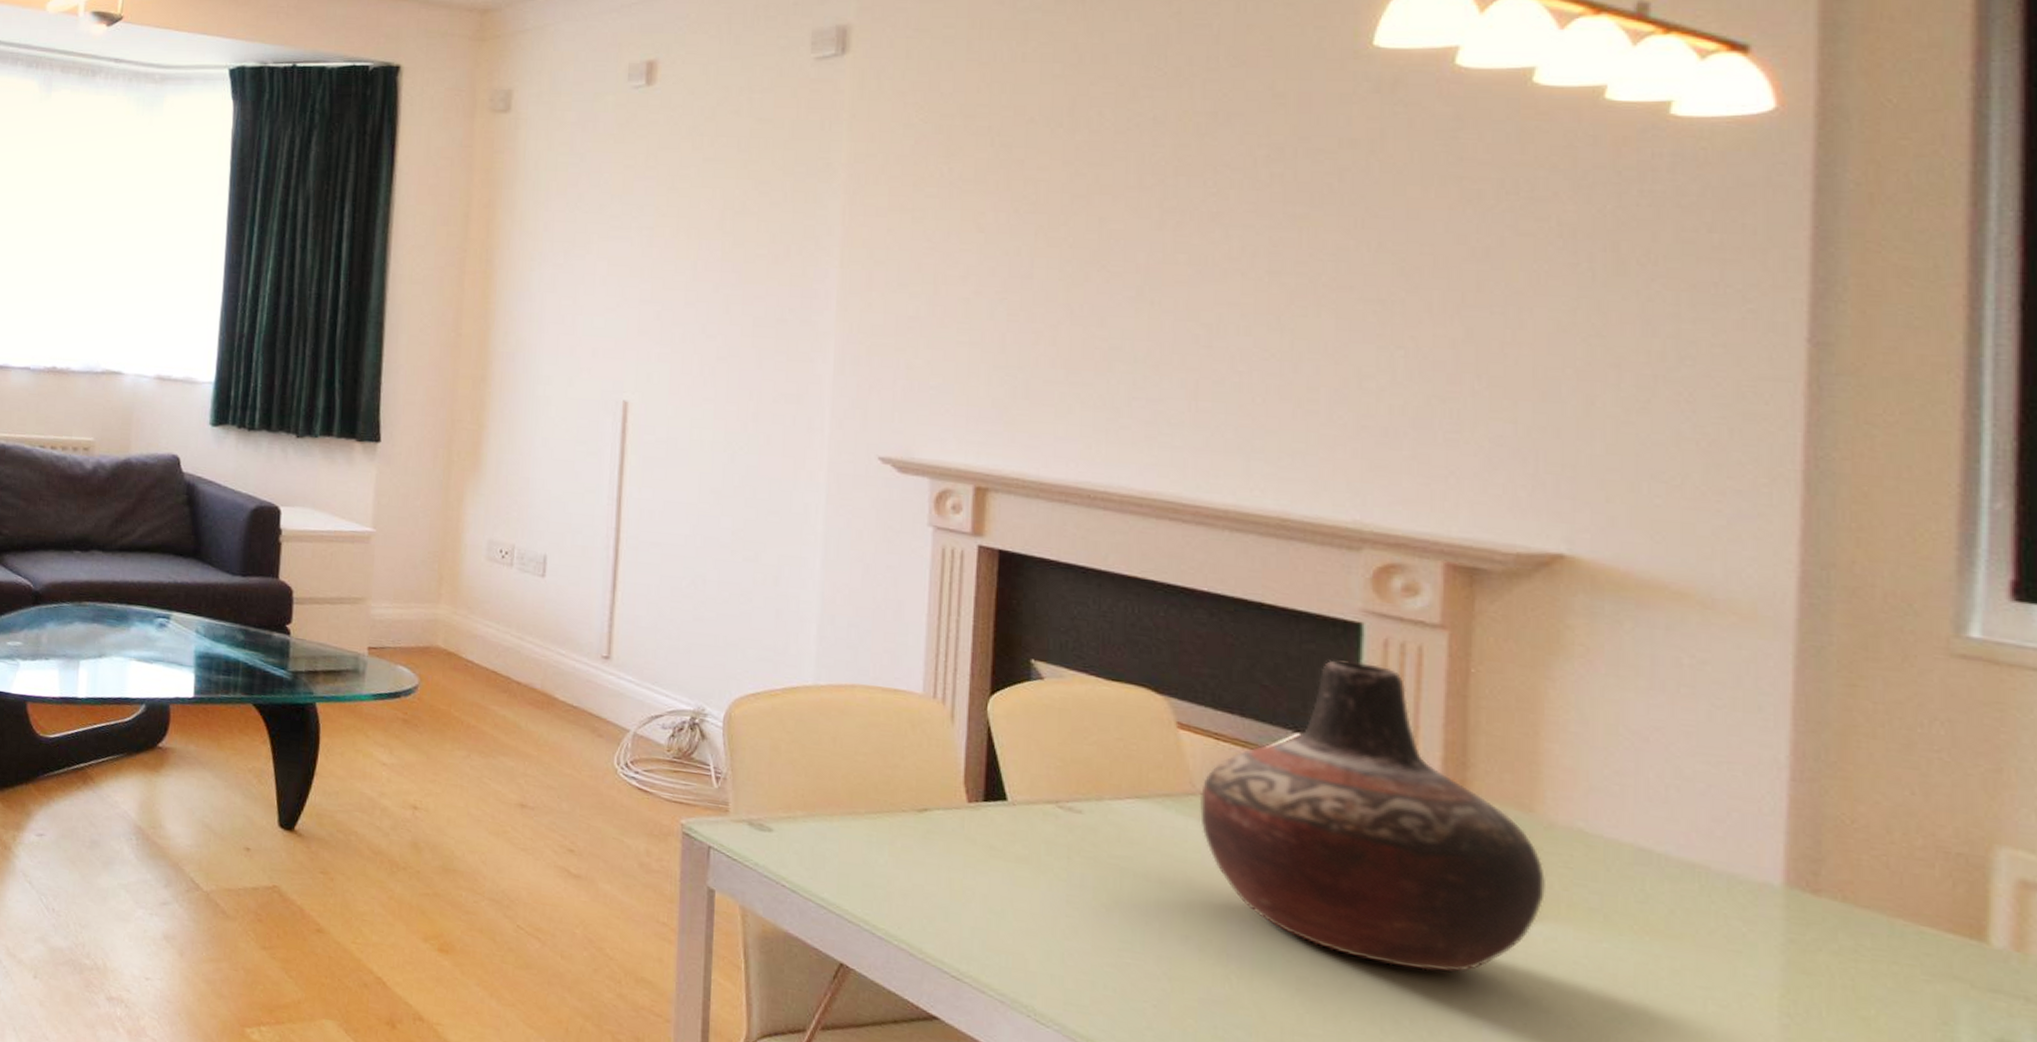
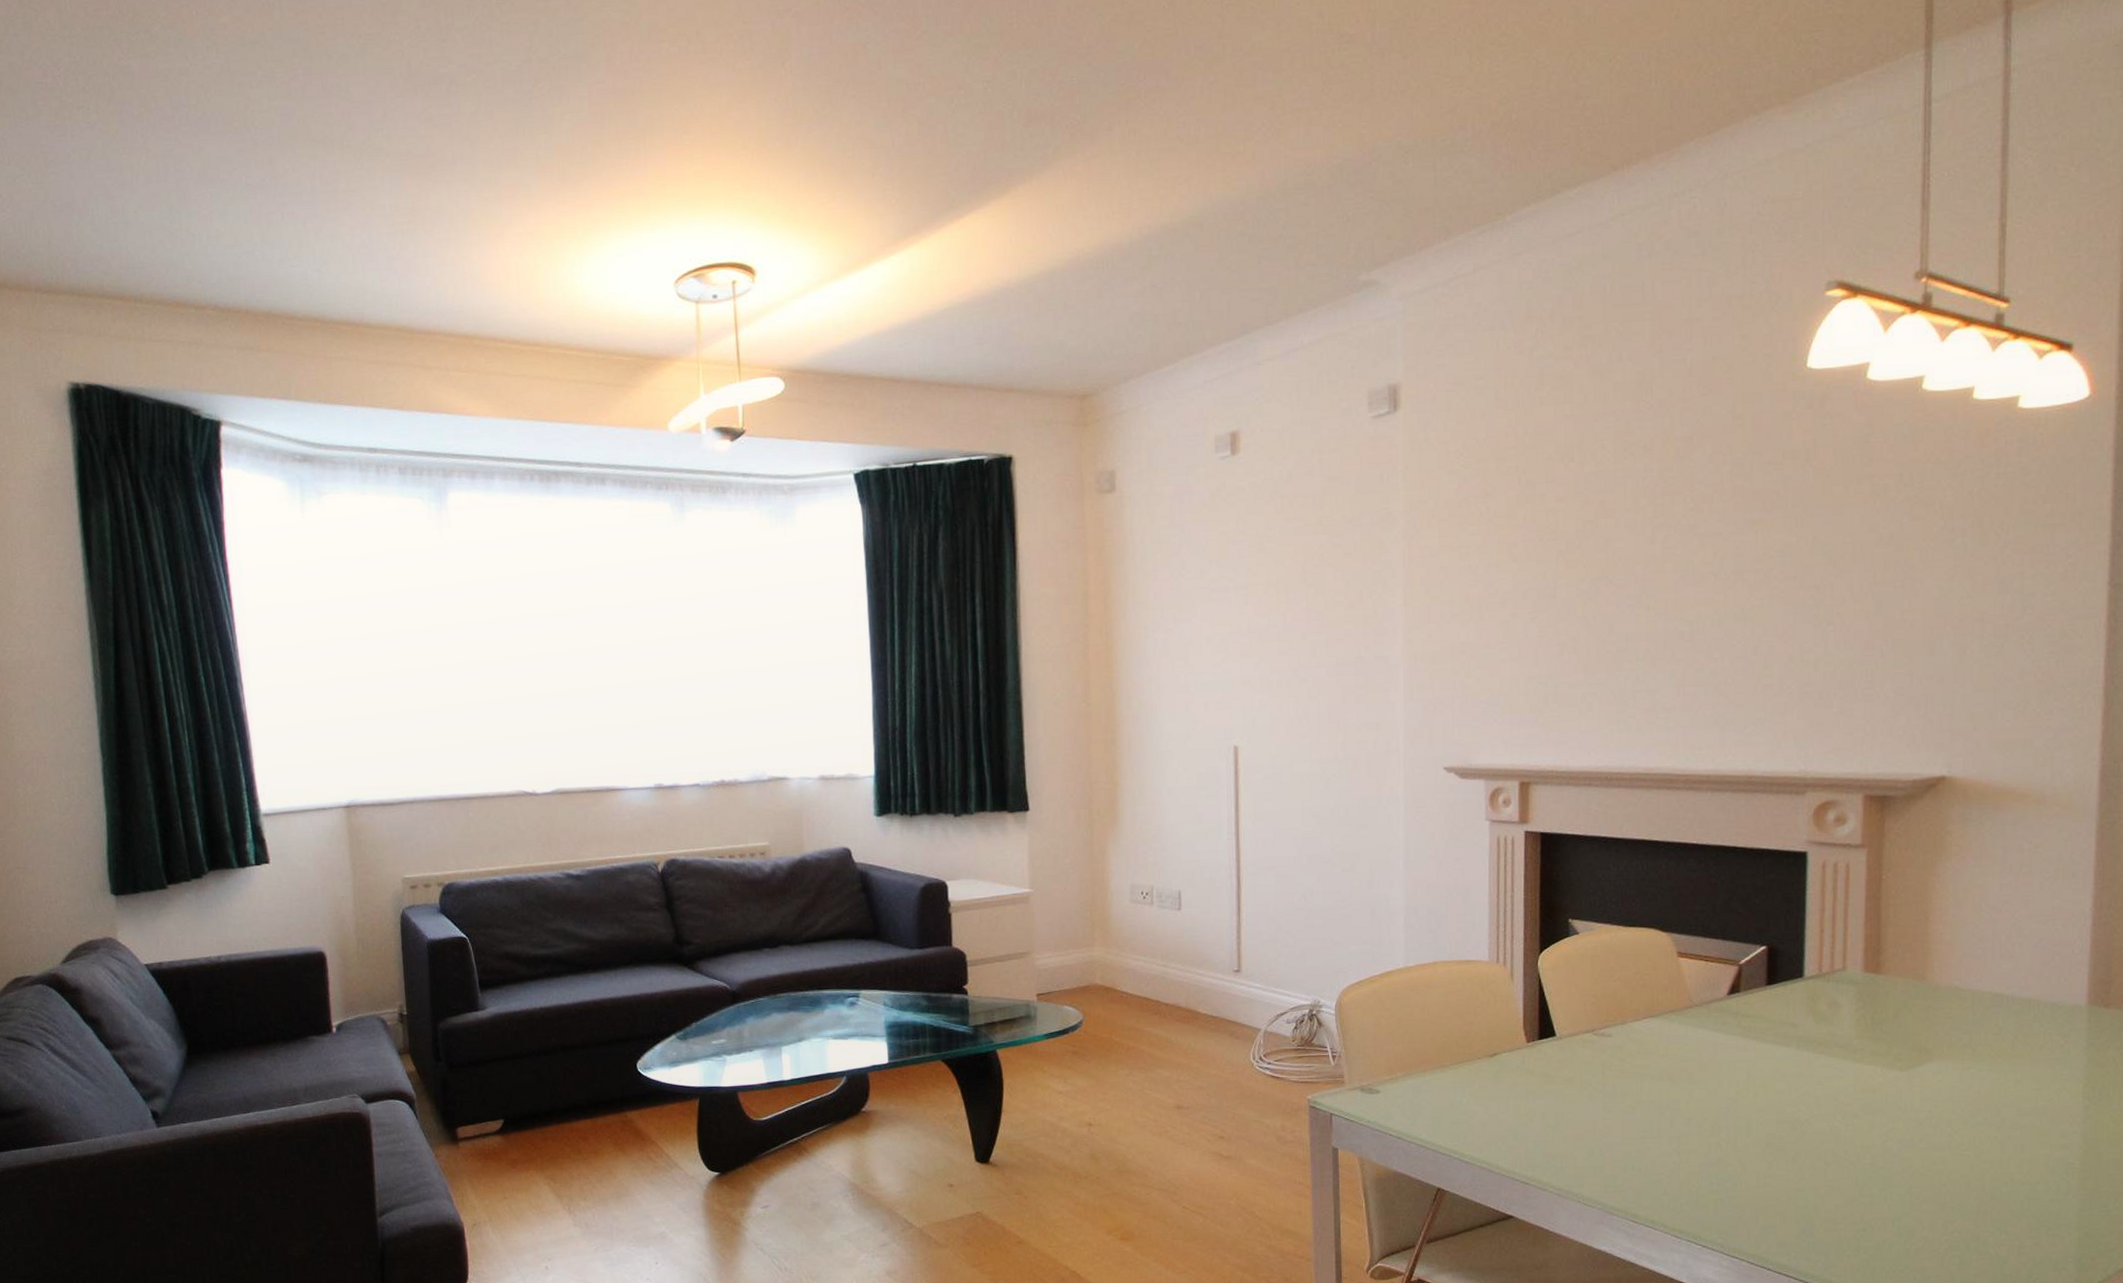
vase: present [1200,660,1545,973] -> none [1696,882,1933,1113]

